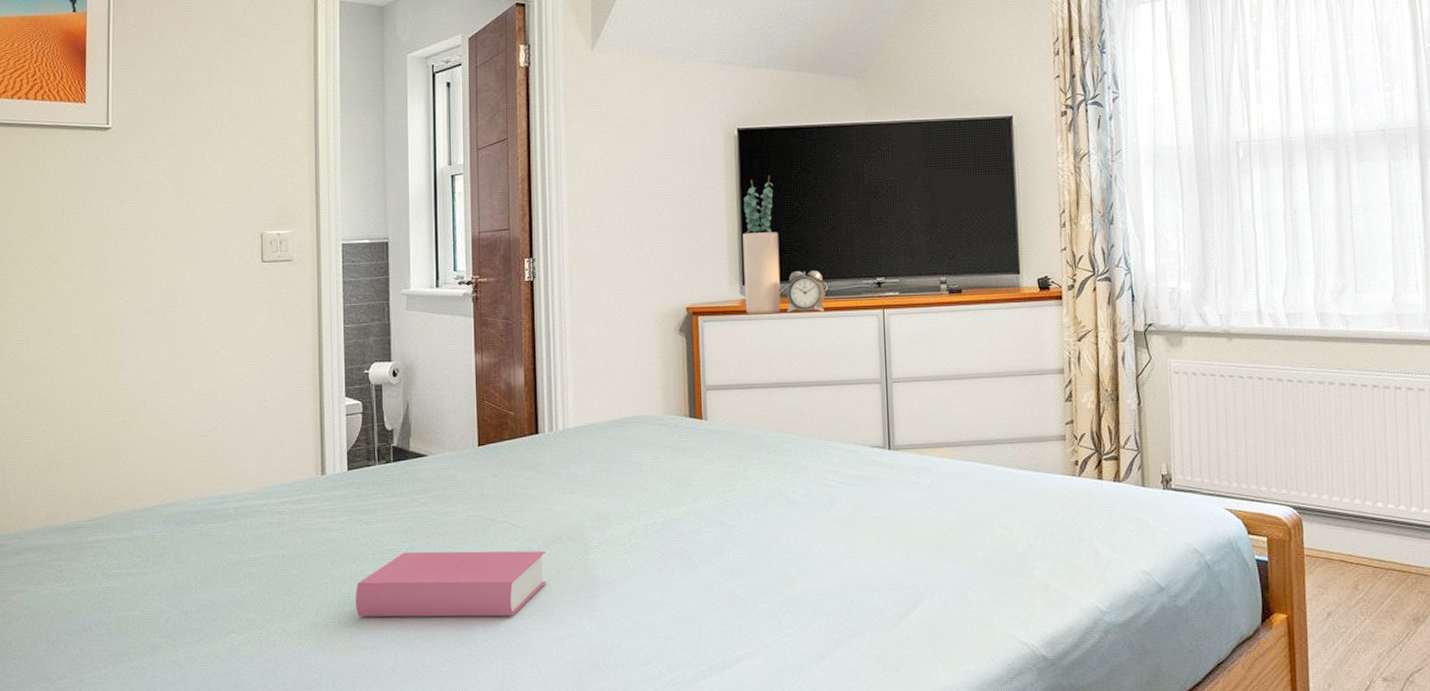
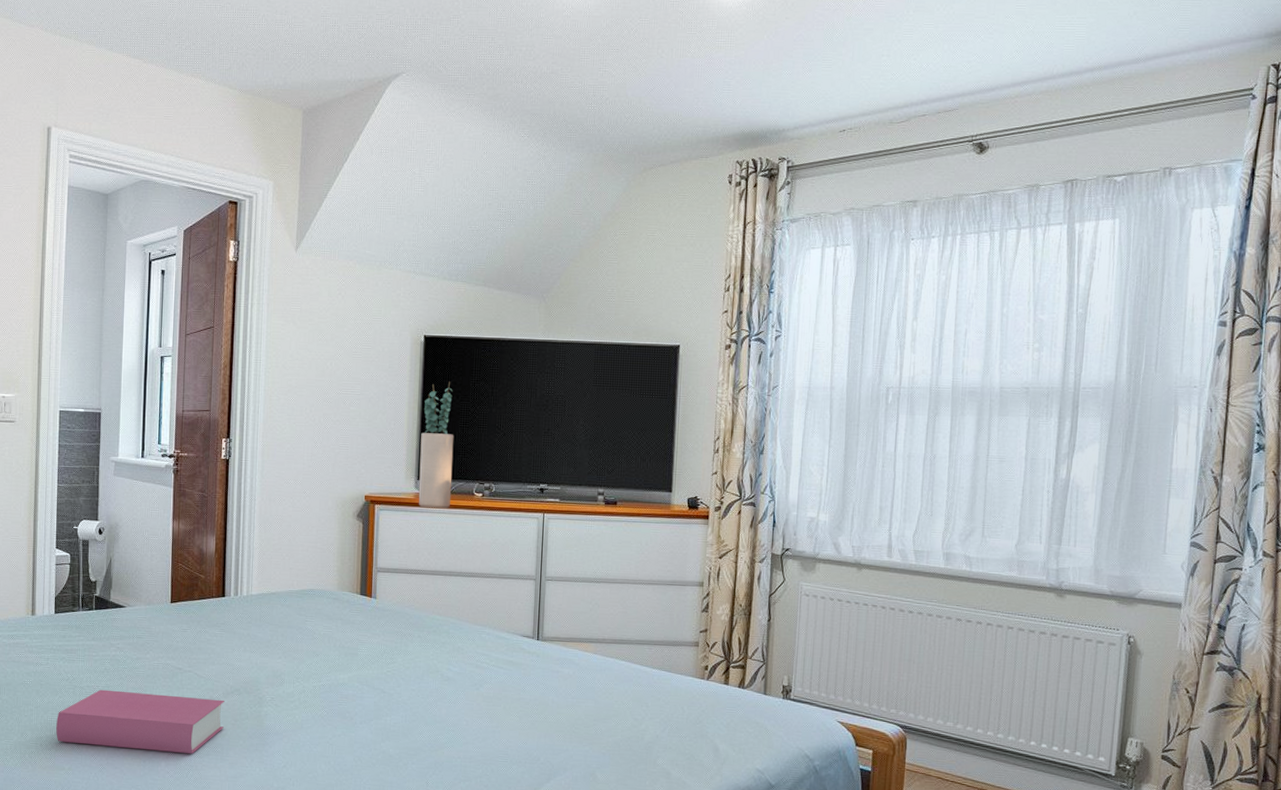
alarm clock: present [786,270,825,314] -> none [456,471,492,511]

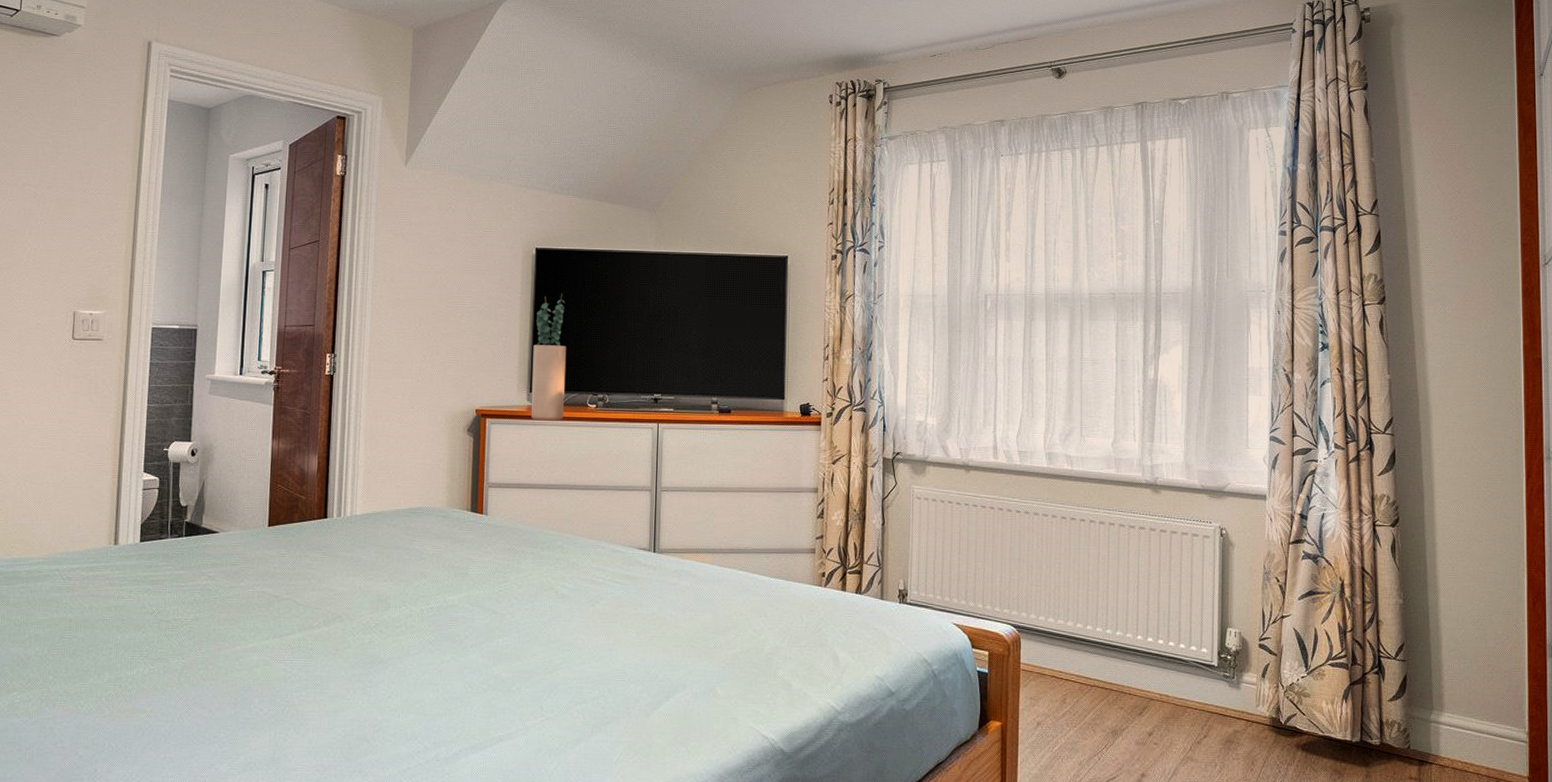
book: present [56,689,225,755] -> none [137,622,325,689]

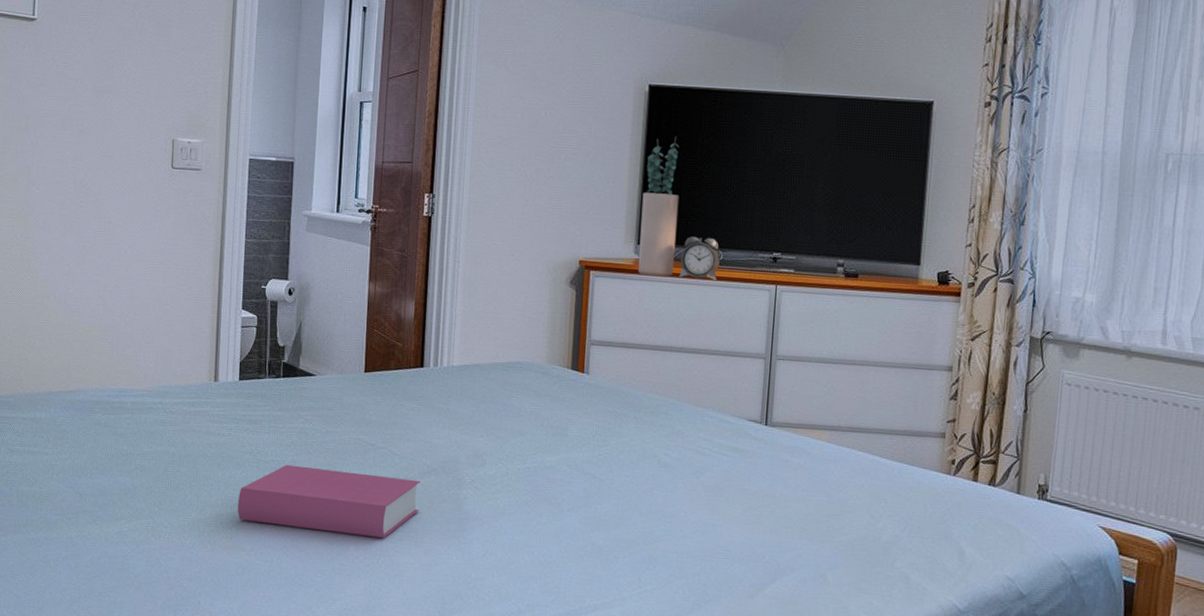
book: none [137,622,325,689] -> present [237,464,420,539]
alarm clock: none [569,382,606,422] -> present [679,236,720,281]

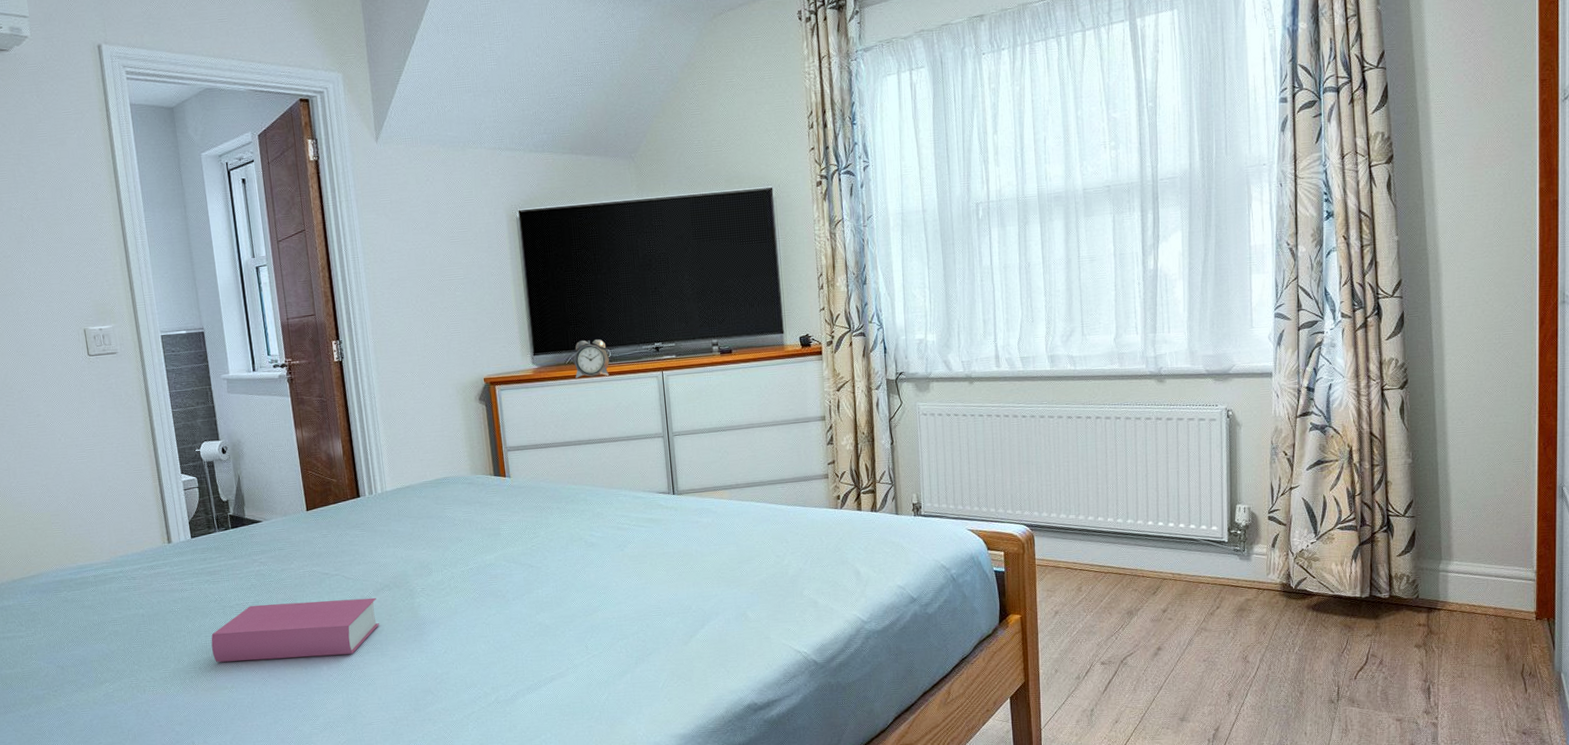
vase: present [637,136,680,278] -> none [529,254,570,383]

